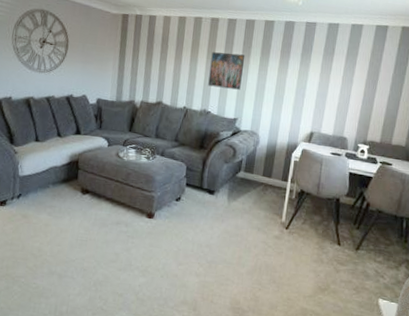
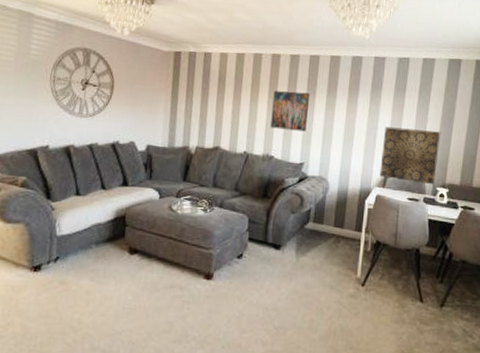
wall art: none [306,87,365,142] -> present [379,126,441,185]

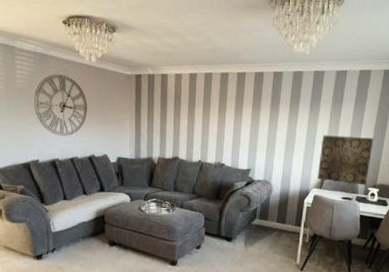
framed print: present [270,91,311,132] -> none [221,106,256,142]

